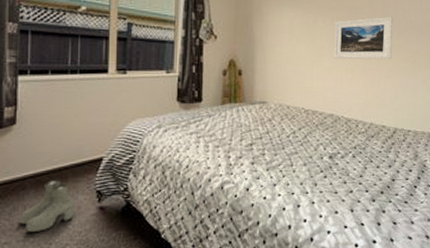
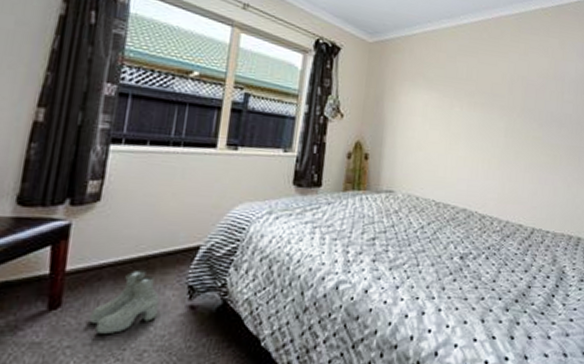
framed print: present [333,16,393,60] -> none [469,106,534,152]

